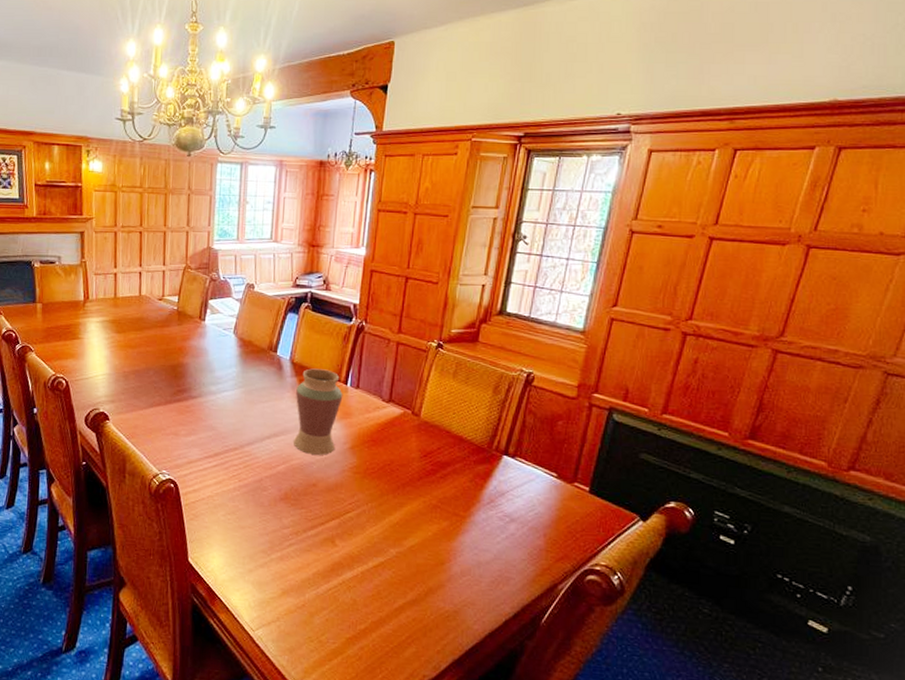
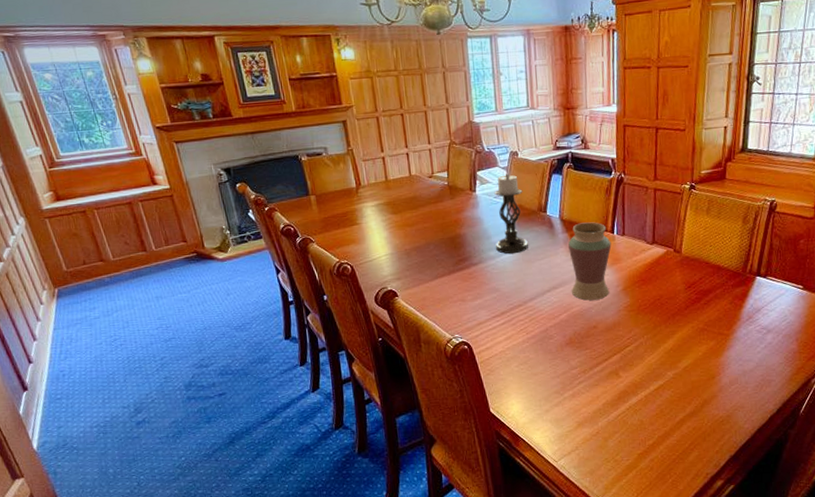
candle holder: none [218,306,254,392] -> present [494,173,528,254]

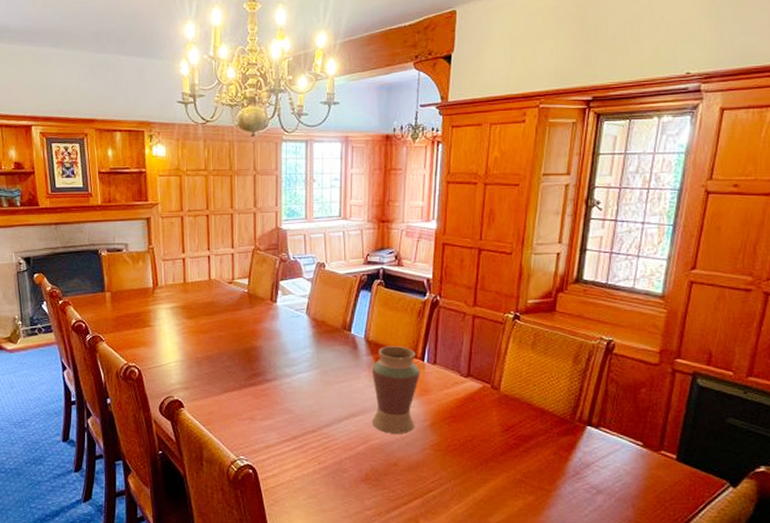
candle holder: present [494,173,528,254] -> none [293,285,328,374]

